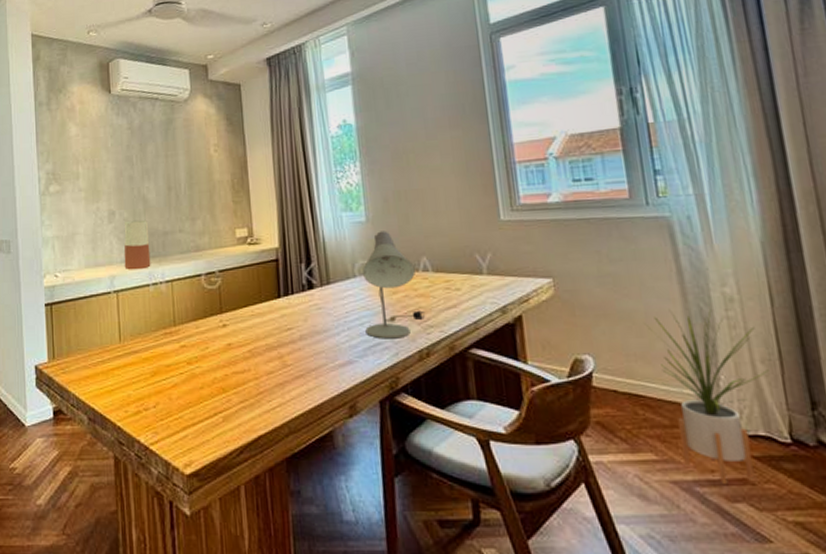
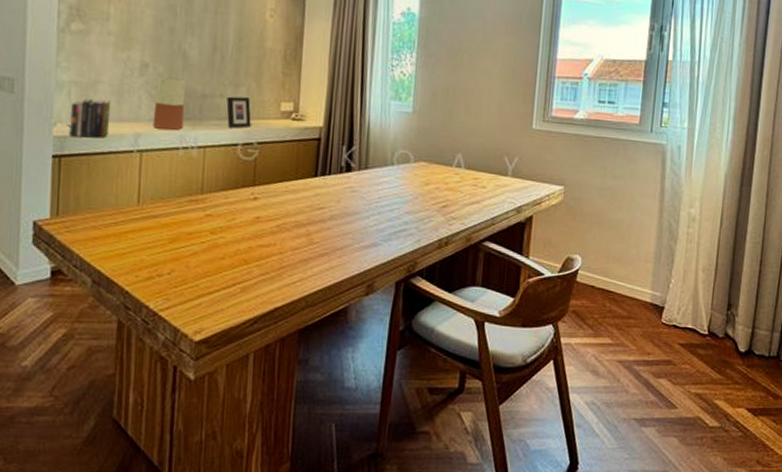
books: none [56,248,89,285] -> present [69,98,112,139]
picture frame: none [186,229,211,260] -> present [226,96,251,128]
desk lamp: present [363,231,426,339] -> none [394,124,452,227]
house plant: present [646,309,769,484] -> none [628,223,706,364]

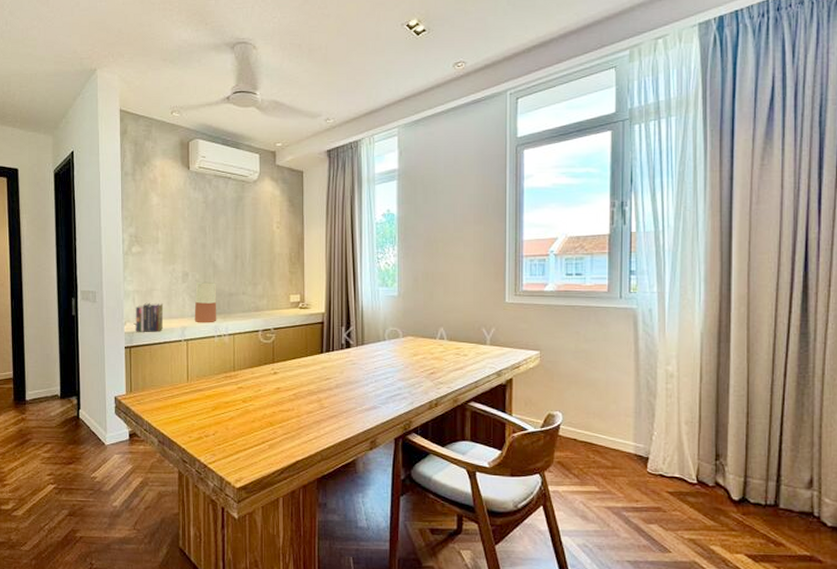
picture frame: present [226,96,251,128] -> none [248,293,268,318]

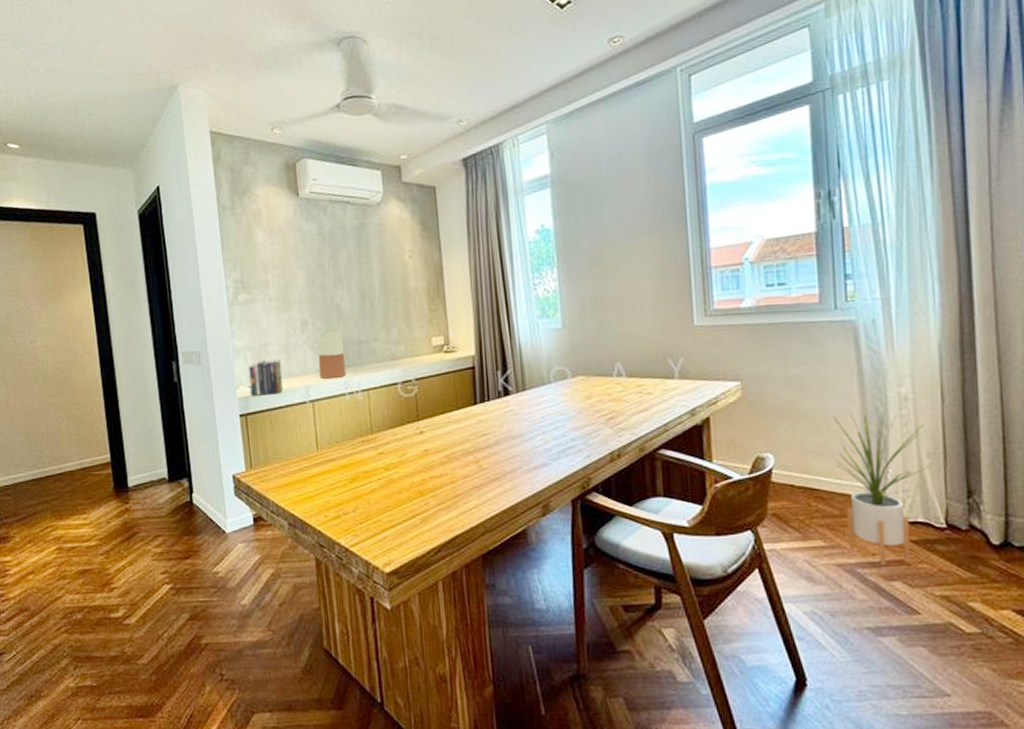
house plant: none [606,380,690,511] -> present [825,408,934,565]

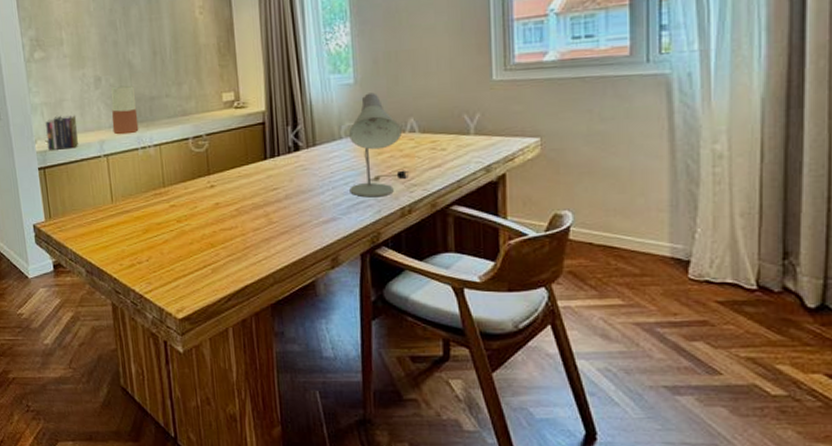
desk lamp: none [558,337,618,442] -> present [349,92,410,198]
house plant: present [825,408,934,565] -> none [630,166,747,325]

